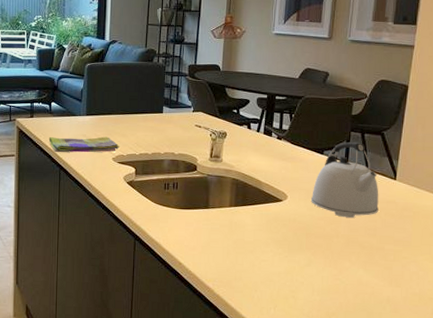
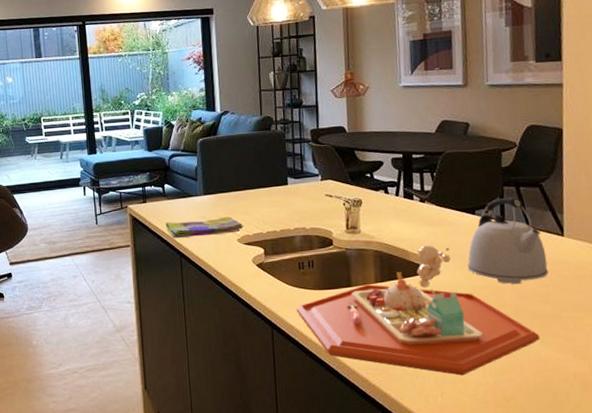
food tray: none [157,178,364,293] -> present [296,245,540,376]

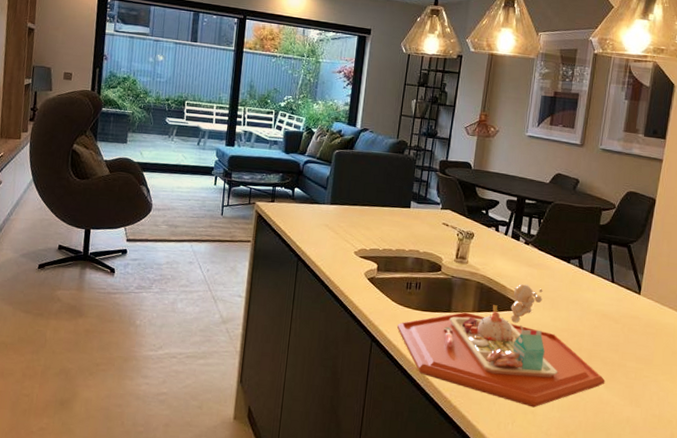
dish towel: present [165,216,244,238] -> none [288,224,363,245]
kettle: present [467,197,548,284] -> none [555,252,623,331]

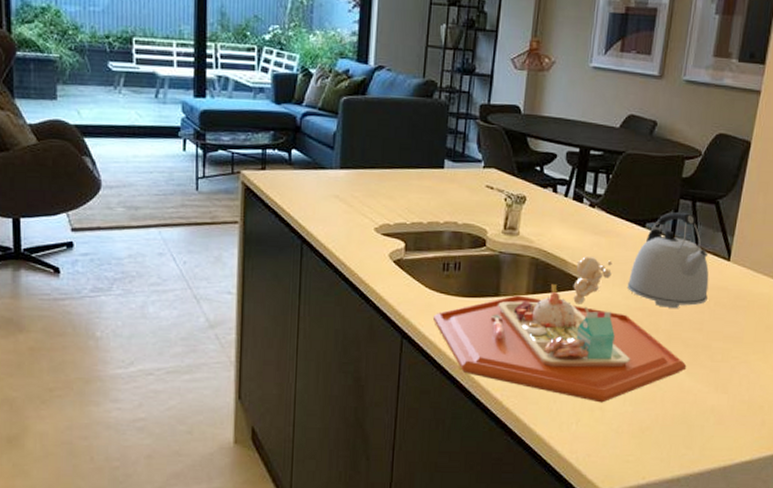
kettle: none [555,252,623,331] -> present [627,211,709,308]

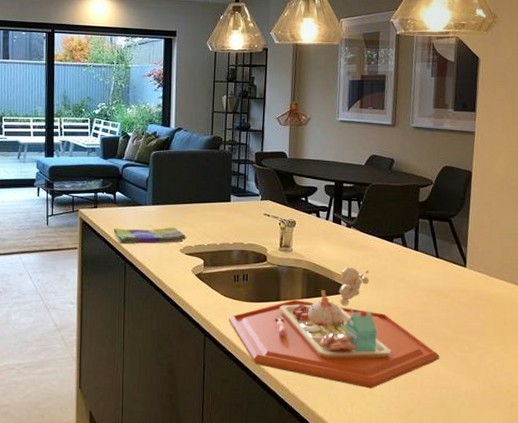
dish towel: none [287,198,385,220] -> present [113,227,187,244]
kettle: present [627,211,709,308] -> none [383,229,451,307]

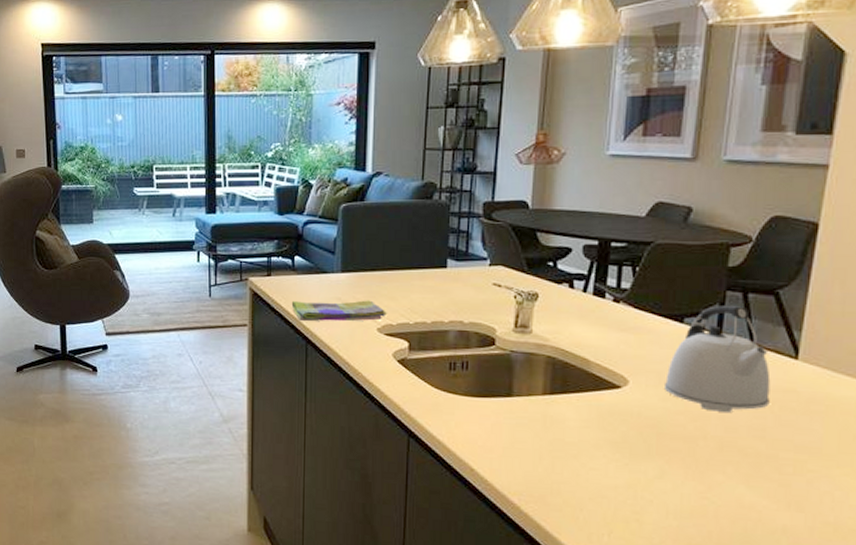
food tray: present [228,267,440,389] -> none [440,355,746,515]
kettle: none [383,229,451,307] -> present [663,304,771,412]

